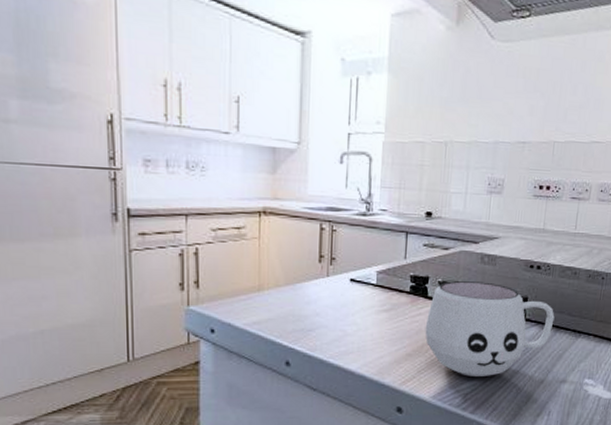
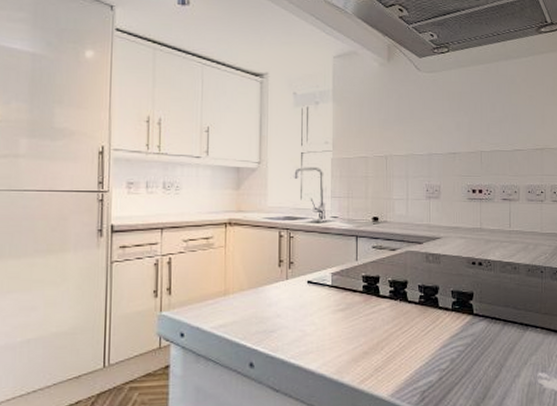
mug: present [425,281,555,377] -> none [379,279,501,373]

